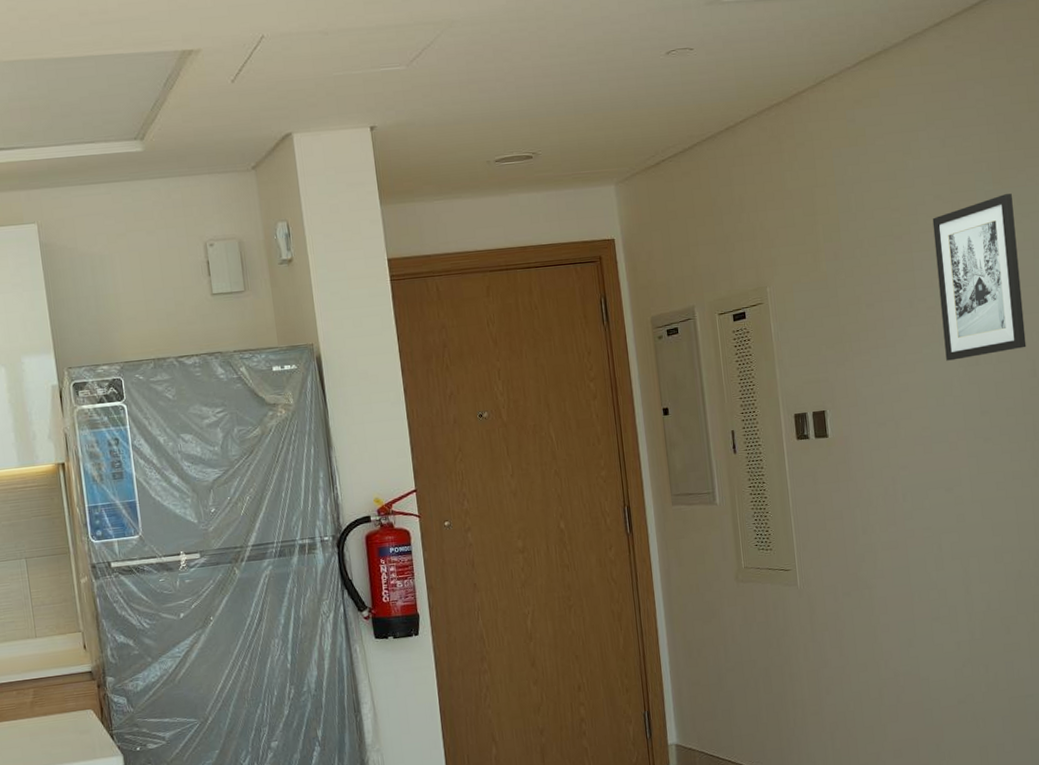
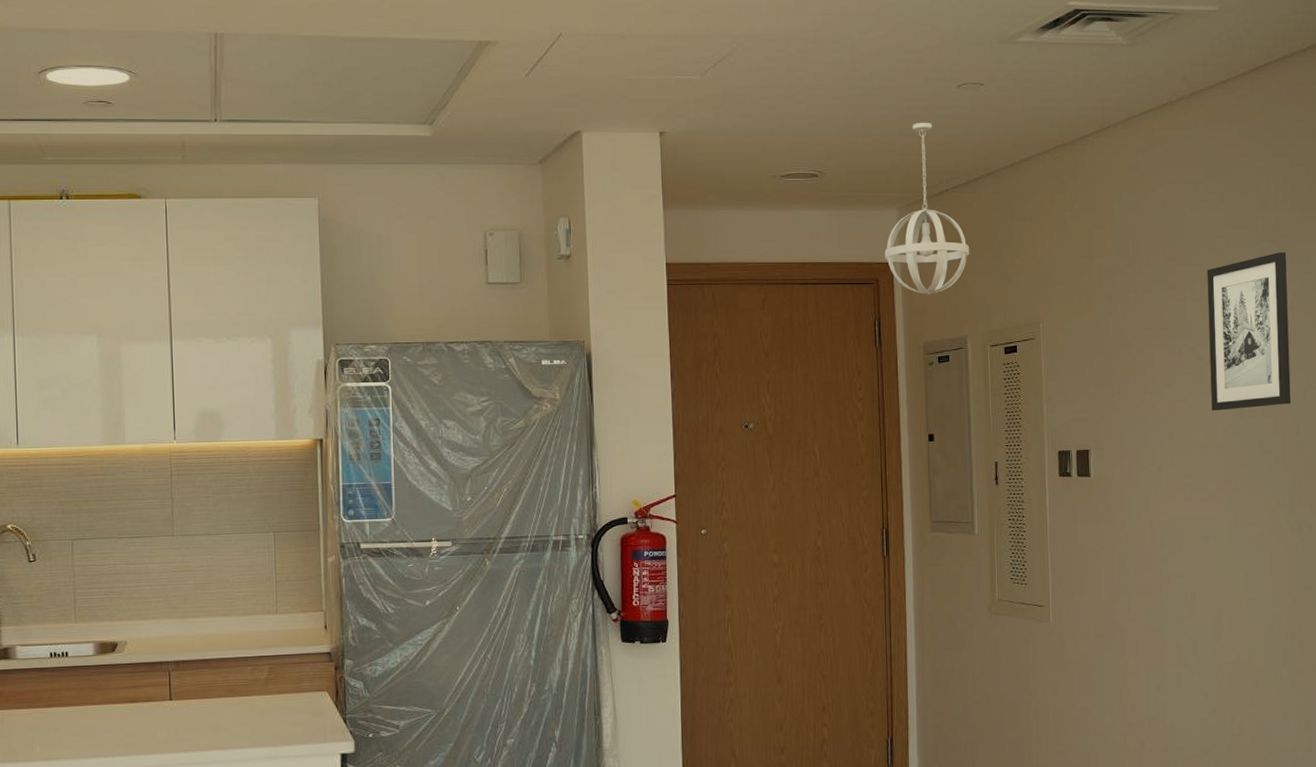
pendant light: none [605,92,691,268] -> present [885,122,969,295]

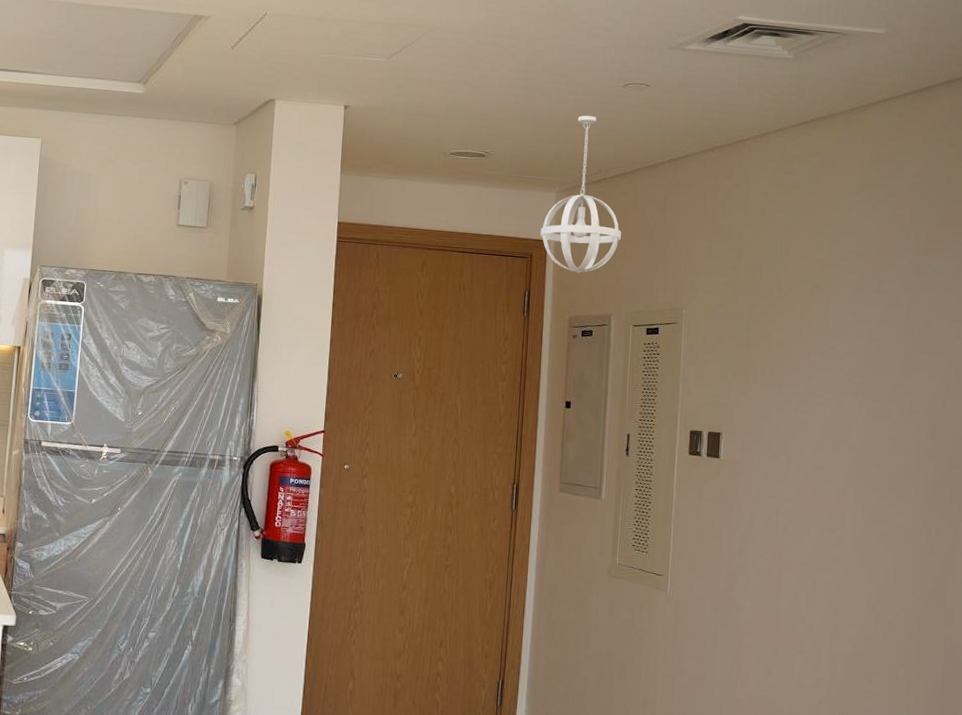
wall art: present [1207,252,1291,411] -> none [847,265,935,411]

